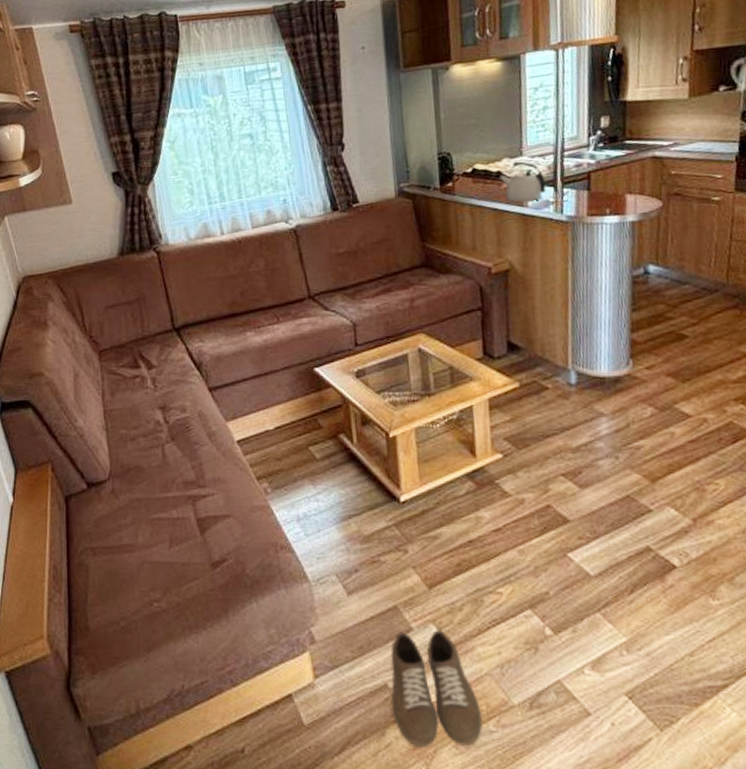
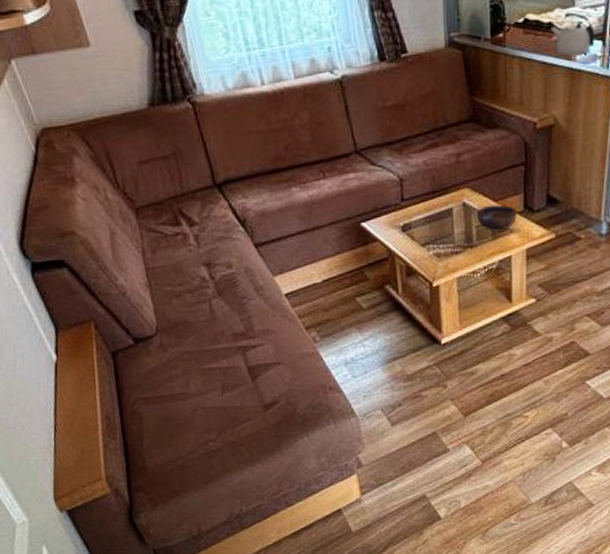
shoe: present [390,629,482,748] -> none [429,448,505,541]
bowl: none [432,351,476,379] -> present [476,204,517,231]

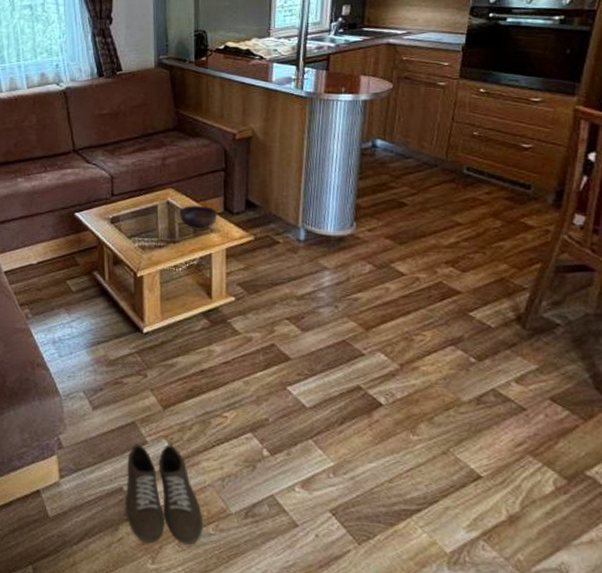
shoe: none [429,448,505,541] -> present [125,443,203,546]
kettle: present [551,12,595,57] -> none [248,41,290,79]

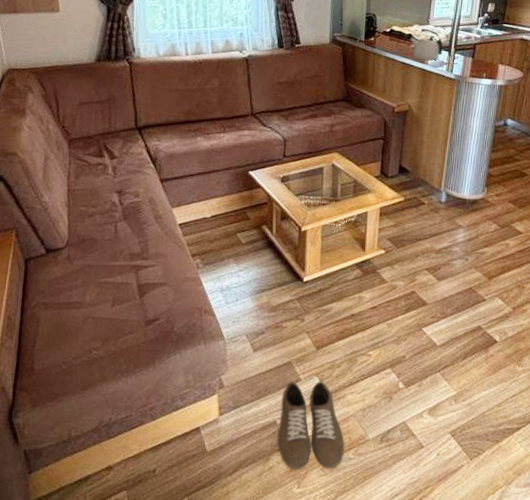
bowl: present [178,205,217,229] -> none [341,168,374,190]
kettle: none [248,41,290,79] -> present [410,28,443,62]

